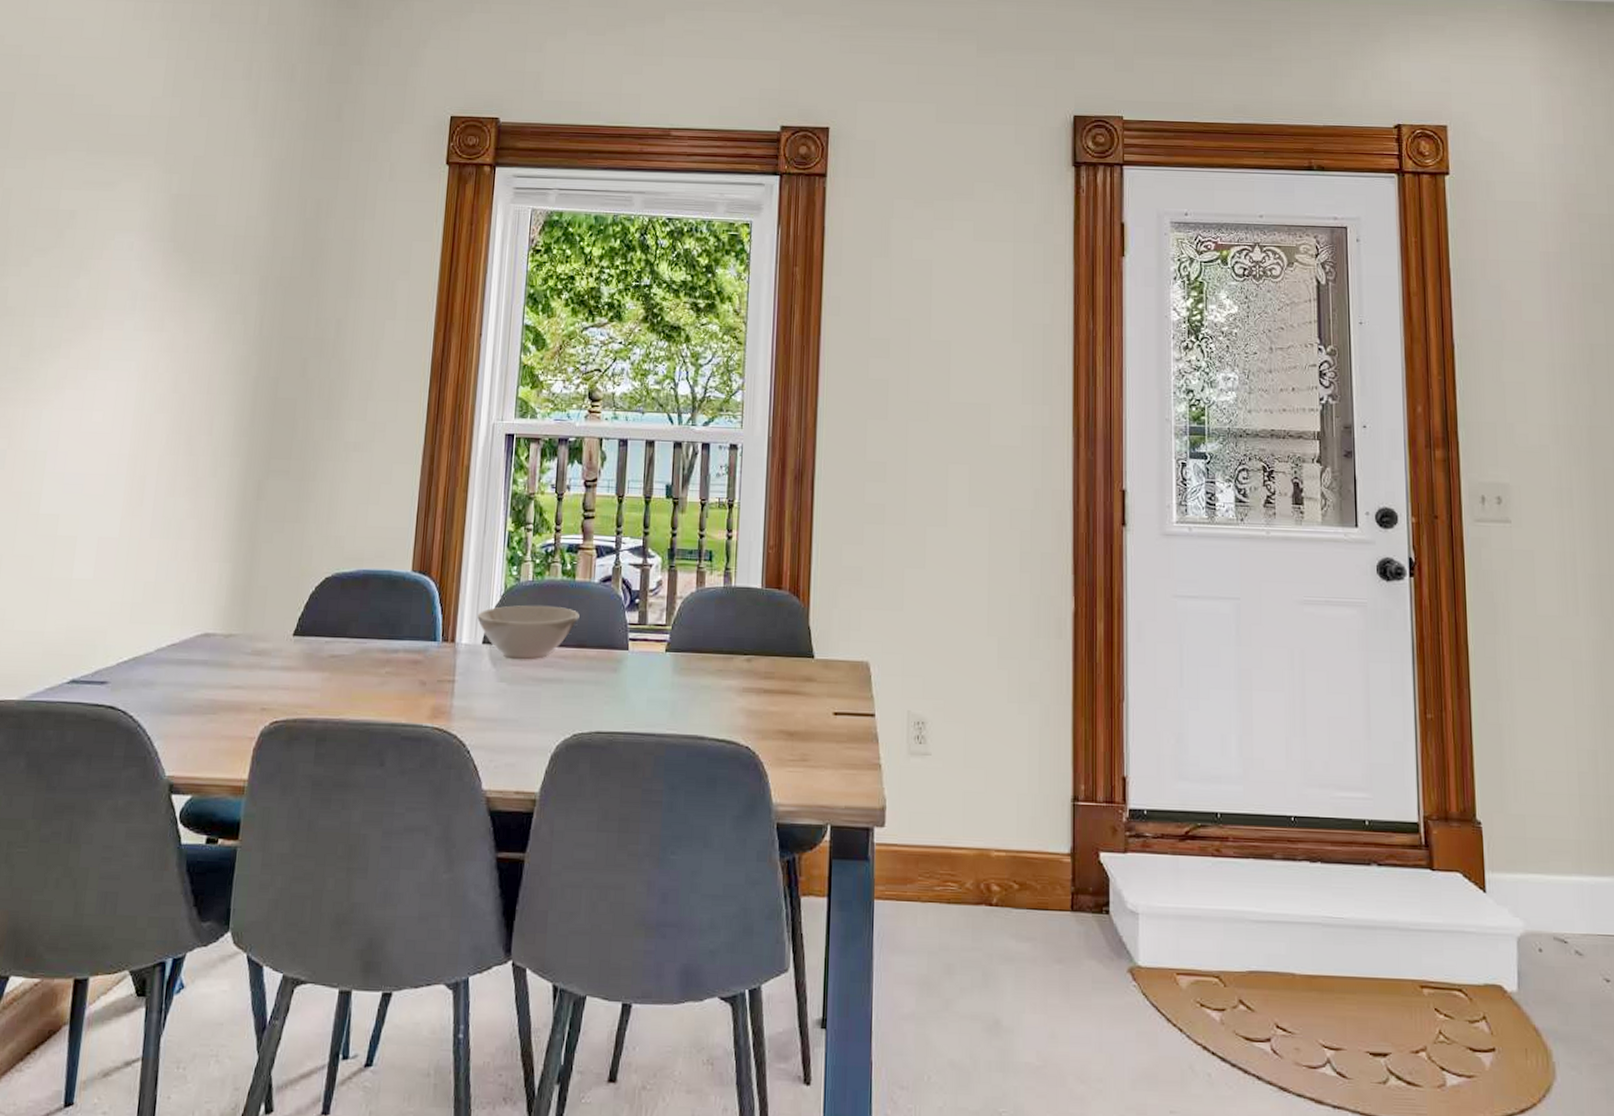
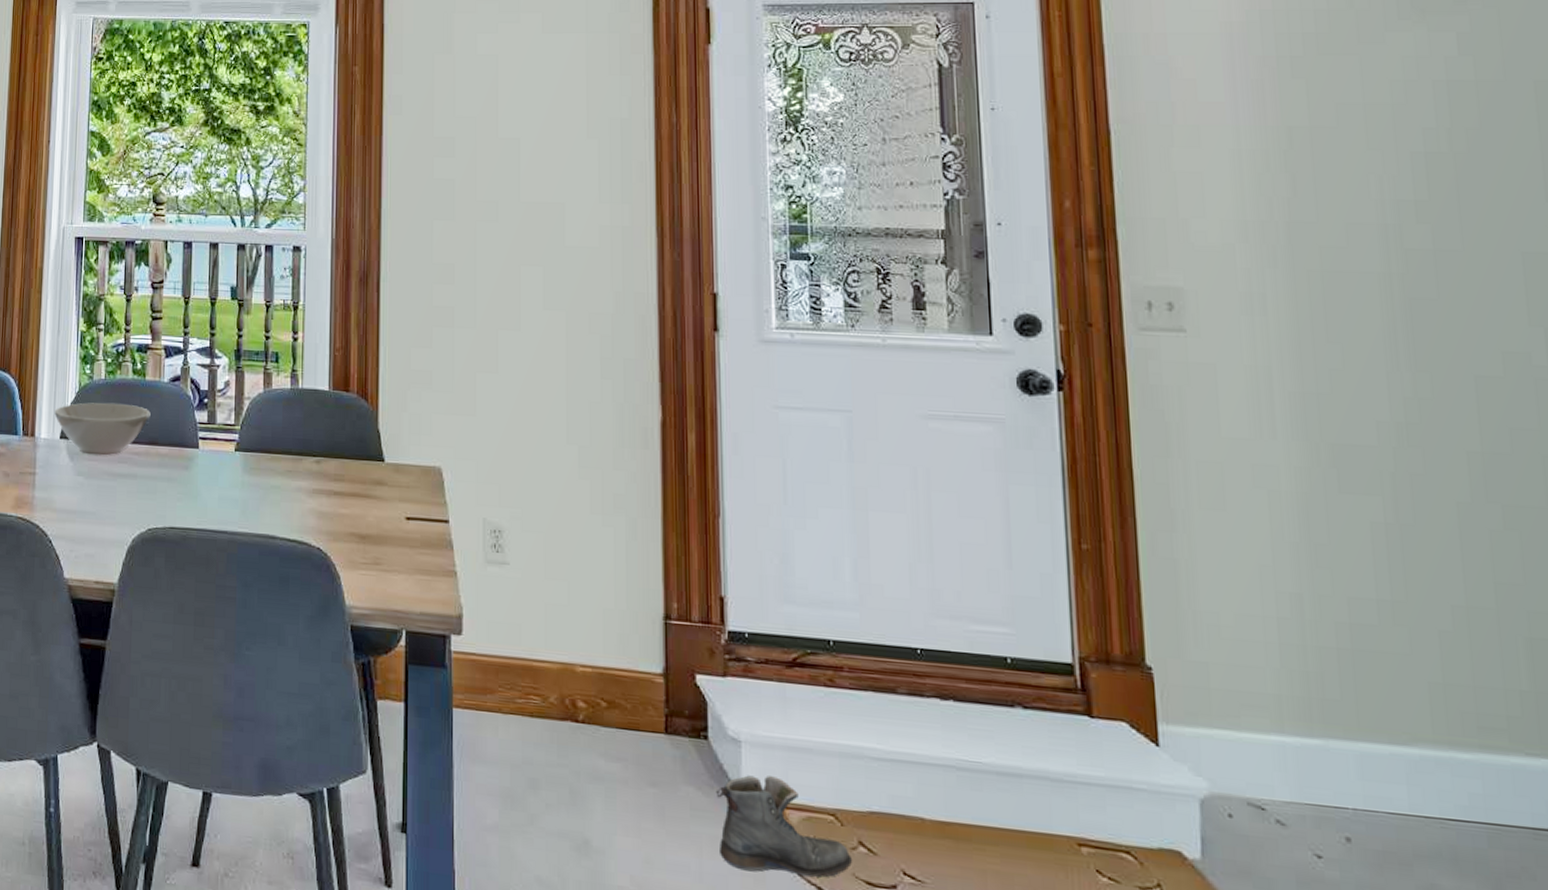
boot: none [1115,945,1234,1038] -> present [715,775,853,878]

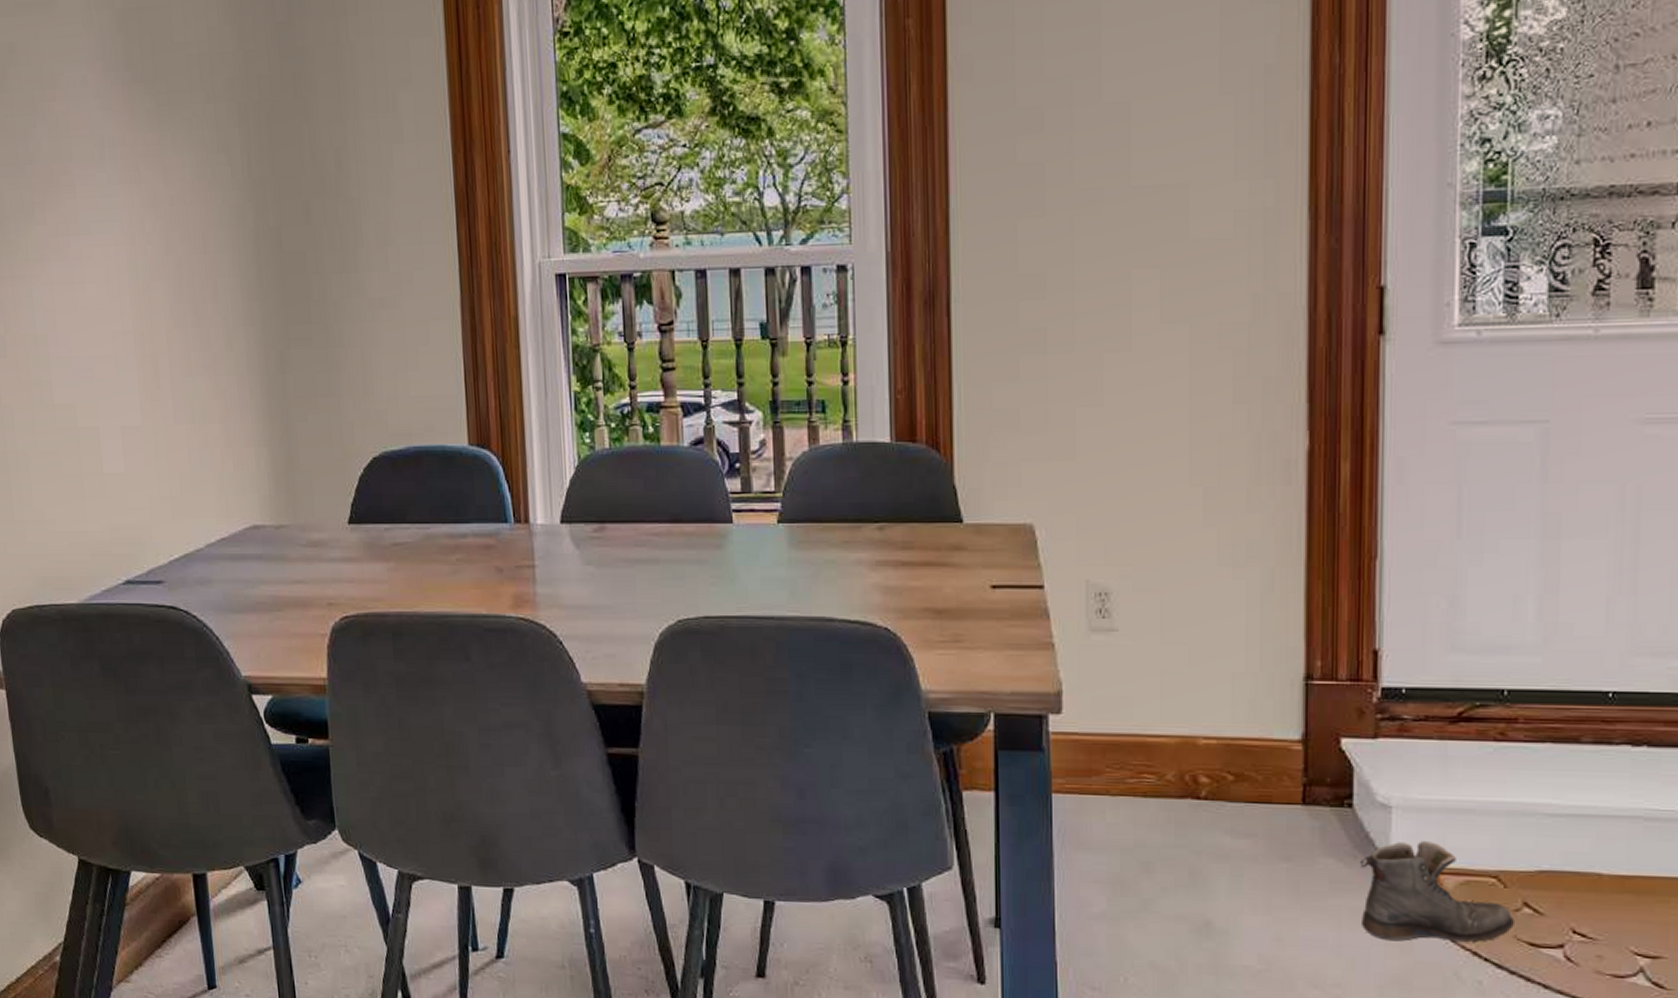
bowl: present [54,402,151,456] -> none [551,476,670,540]

